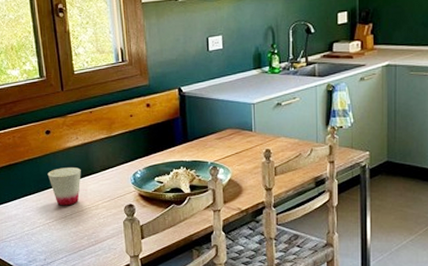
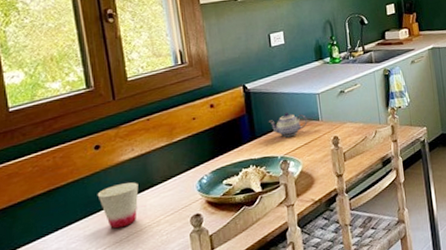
teapot: none [202,119,240,144] -> present [269,112,308,138]

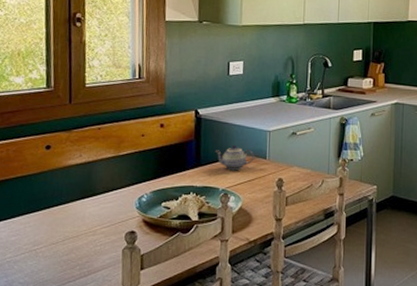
cup: present [97,182,139,229] -> none [41,186,81,230]

